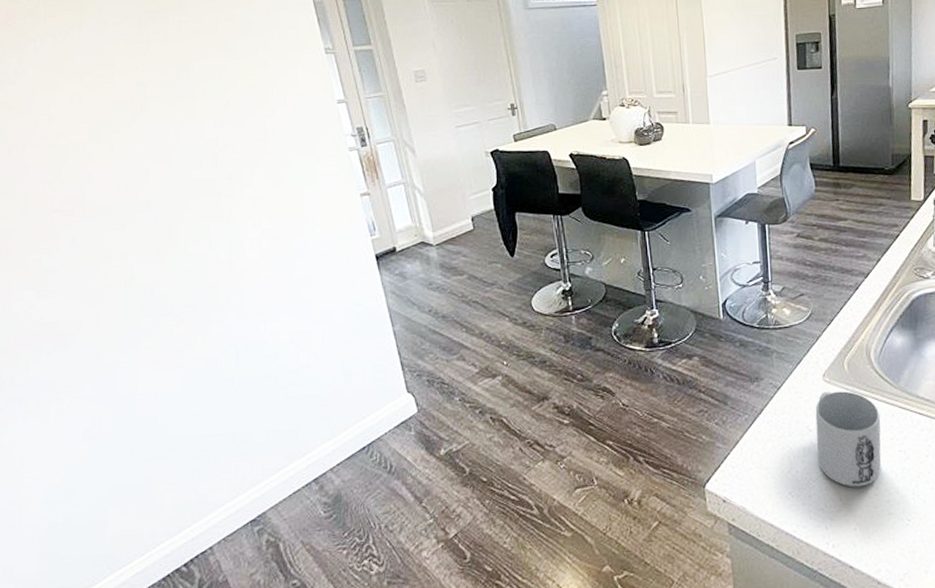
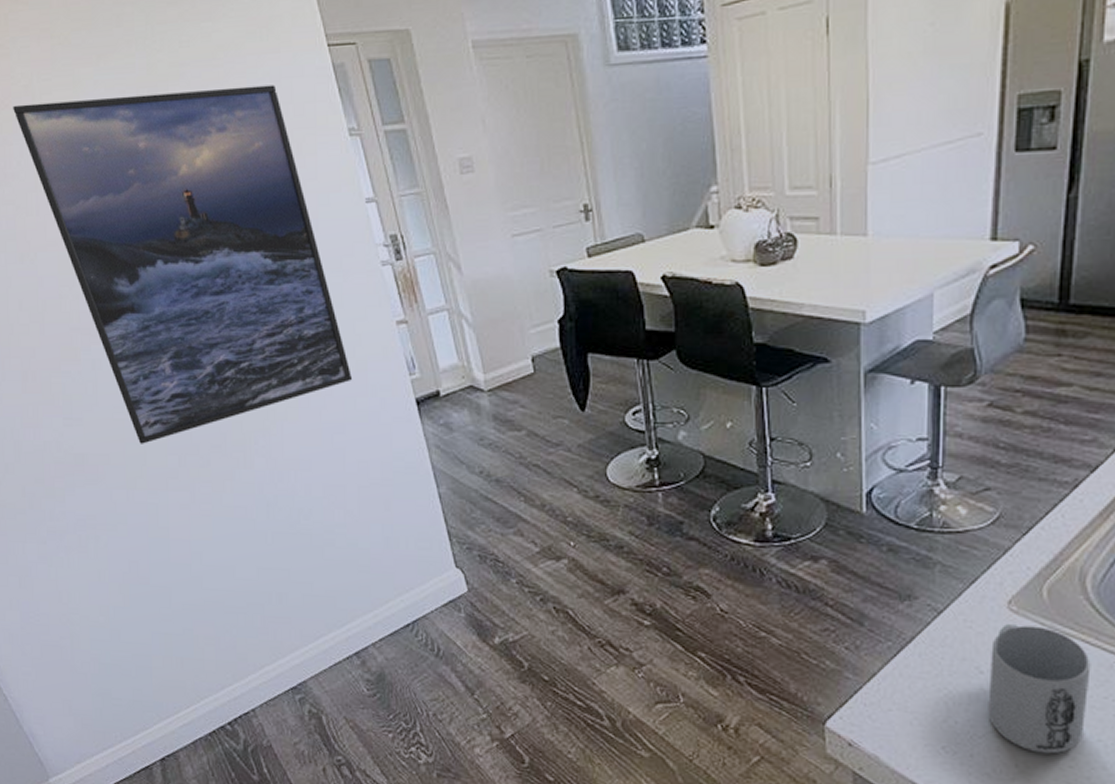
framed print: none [16,15,321,309] -> present [13,85,353,444]

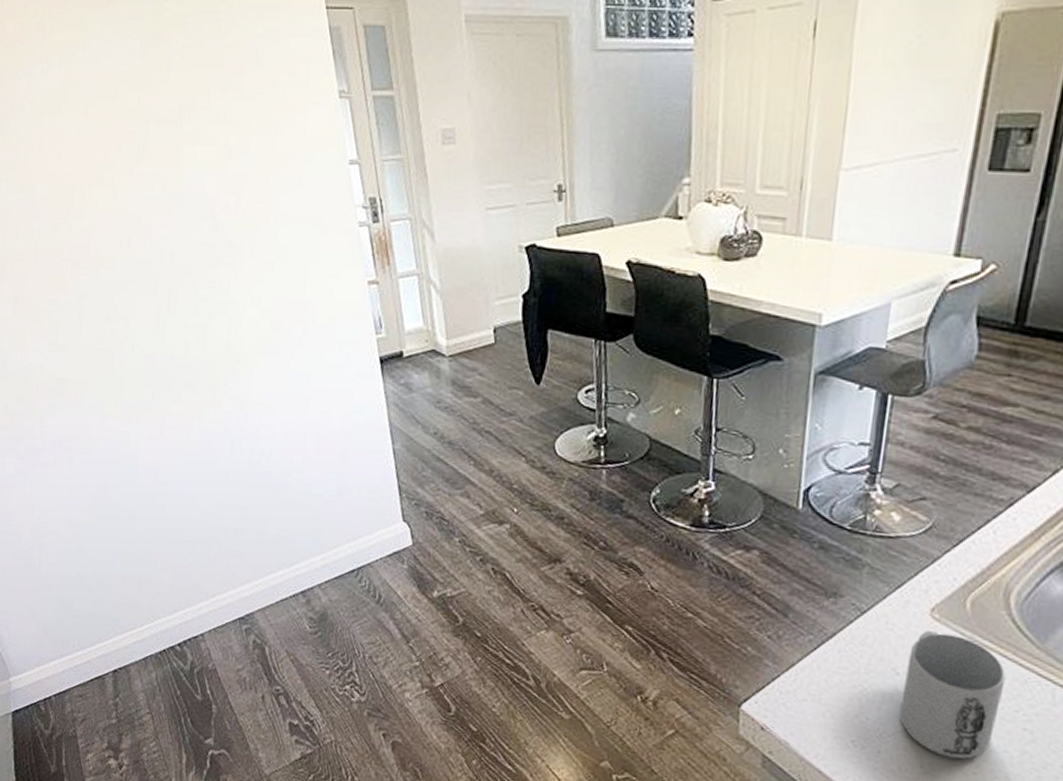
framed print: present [13,85,353,444] -> none [24,40,322,376]

